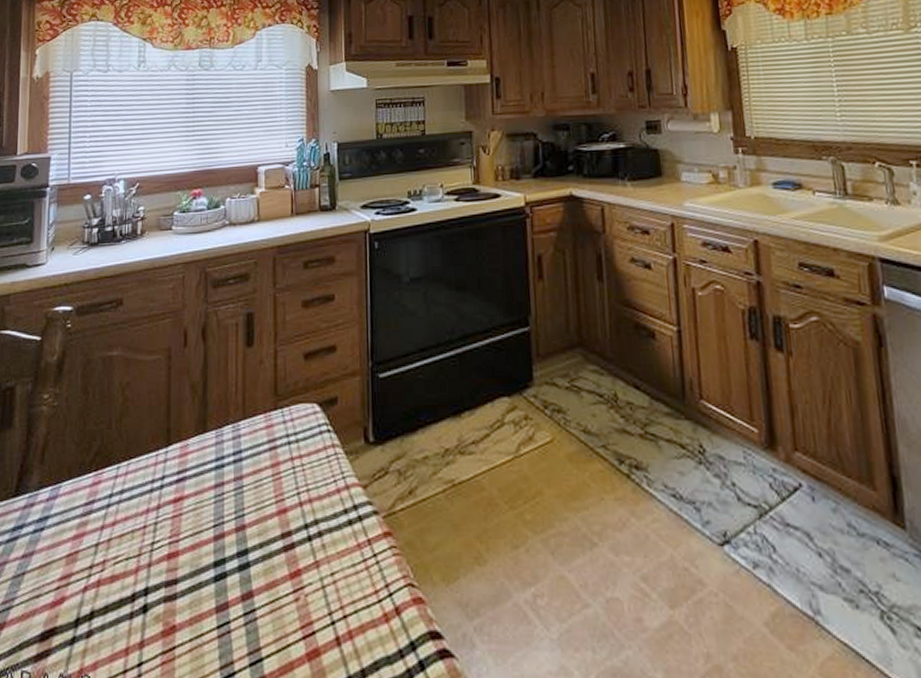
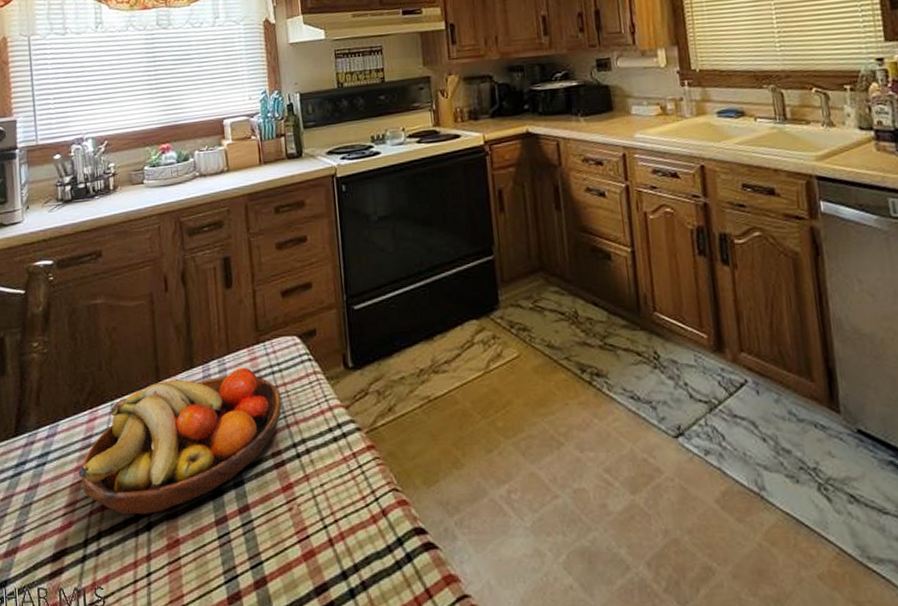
fruit bowl: none [76,435,296,595] -> present [78,367,282,515]

